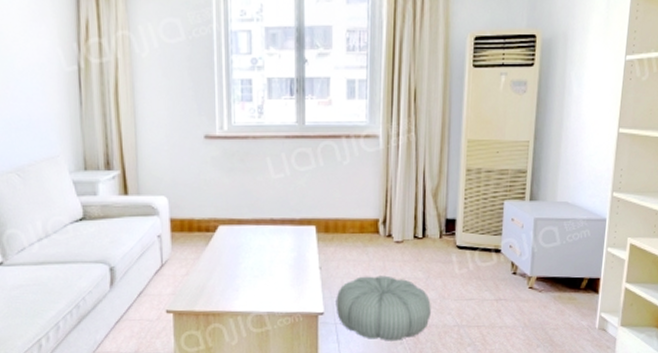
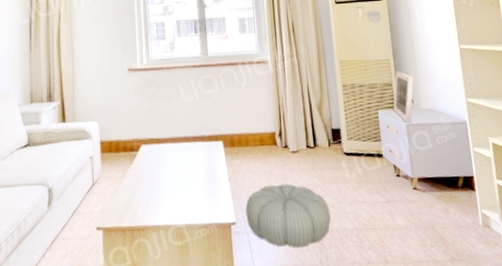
picture frame: none [522,155,555,216] -> present [393,71,415,123]

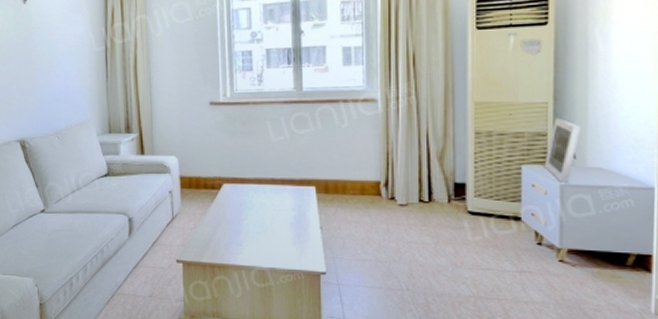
pouf: present [245,183,331,248] -> none [338,238,442,308]

